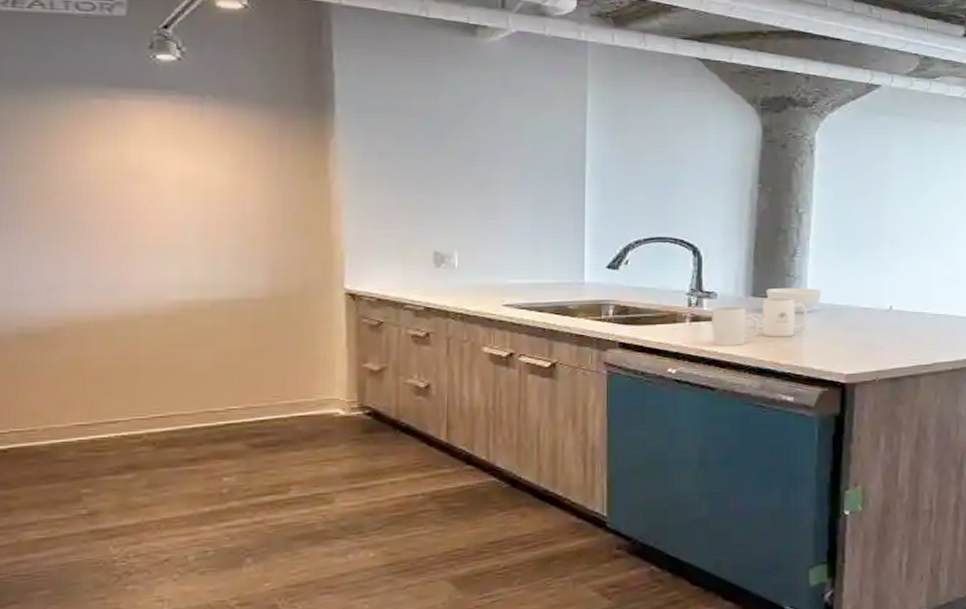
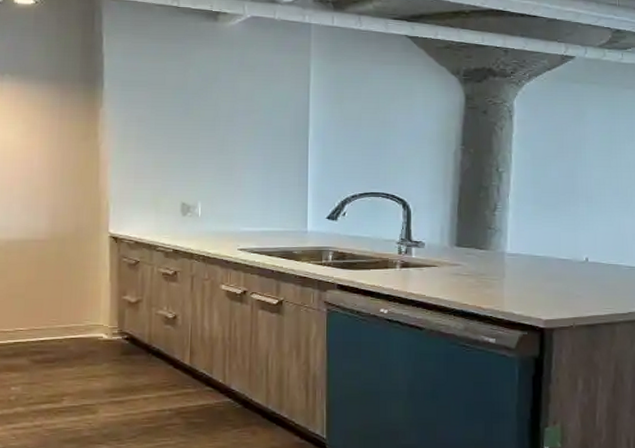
mug: present [712,306,759,346] -> none [420,254,463,291]
mug: present [762,298,807,338] -> none [465,248,507,284]
bowl: present [766,287,822,313] -> none [469,239,521,262]

